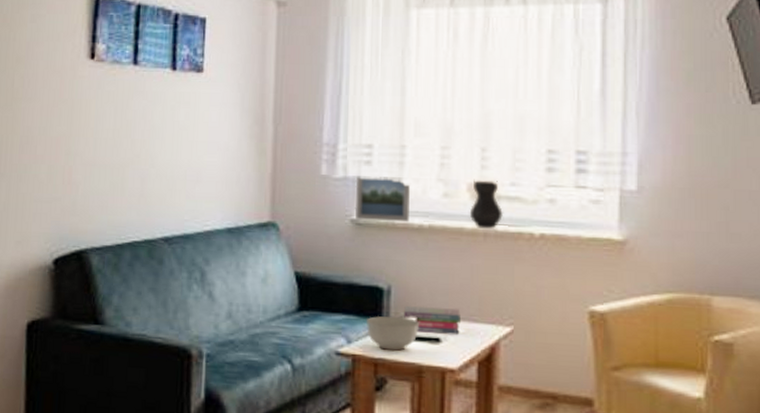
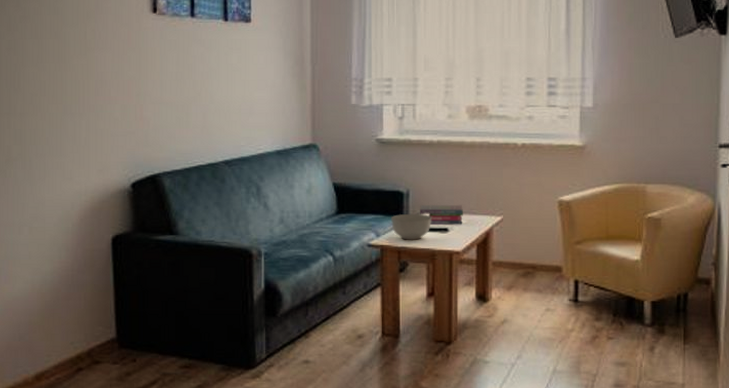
picture frame: present [354,176,410,223] -> none [379,104,422,140]
vase: present [469,179,504,230] -> none [468,103,495,143]

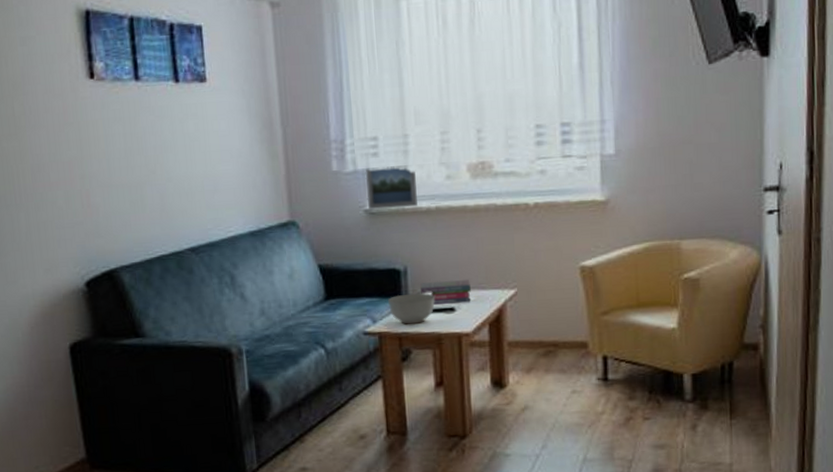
picture frame: none [379,104,422,140] -> present [365,167,418,210]

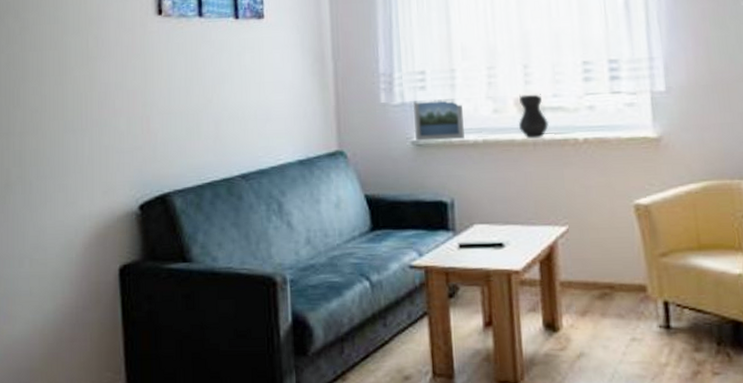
bowl: present [387,293,435,325] -> none [434,226,483,259]
books: present [420,280,472,306] -> none [468,215,521,241]
vase: none [470,159,502,206] -> present [518,94,550,140]

